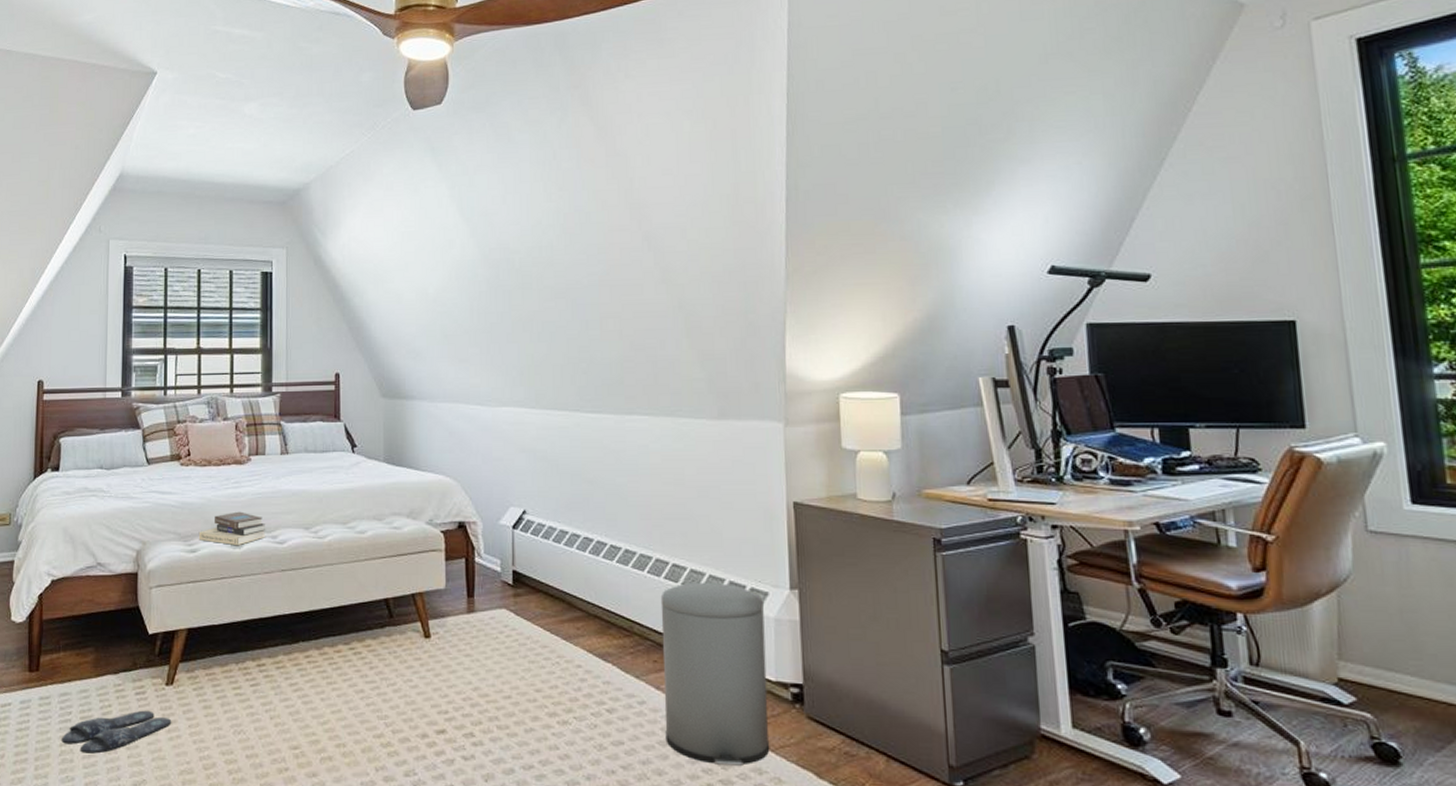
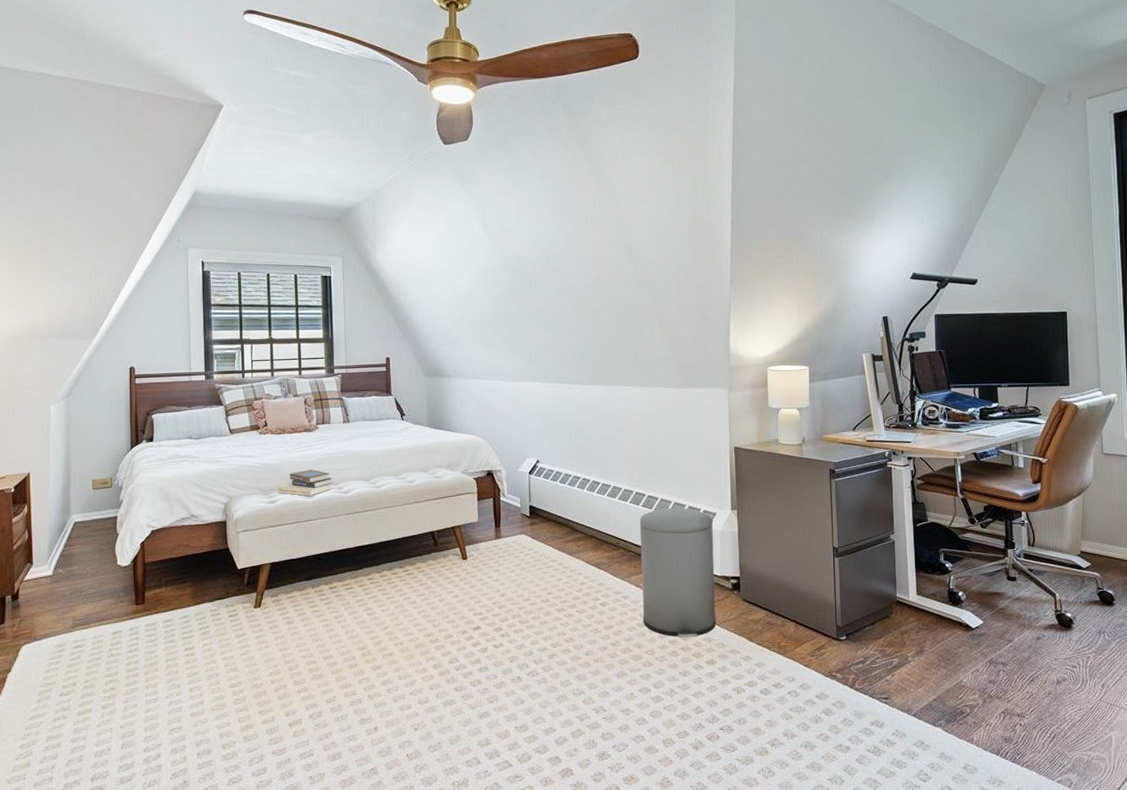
slippers: present [62,710,172,753] -> none [167,628,261,665]

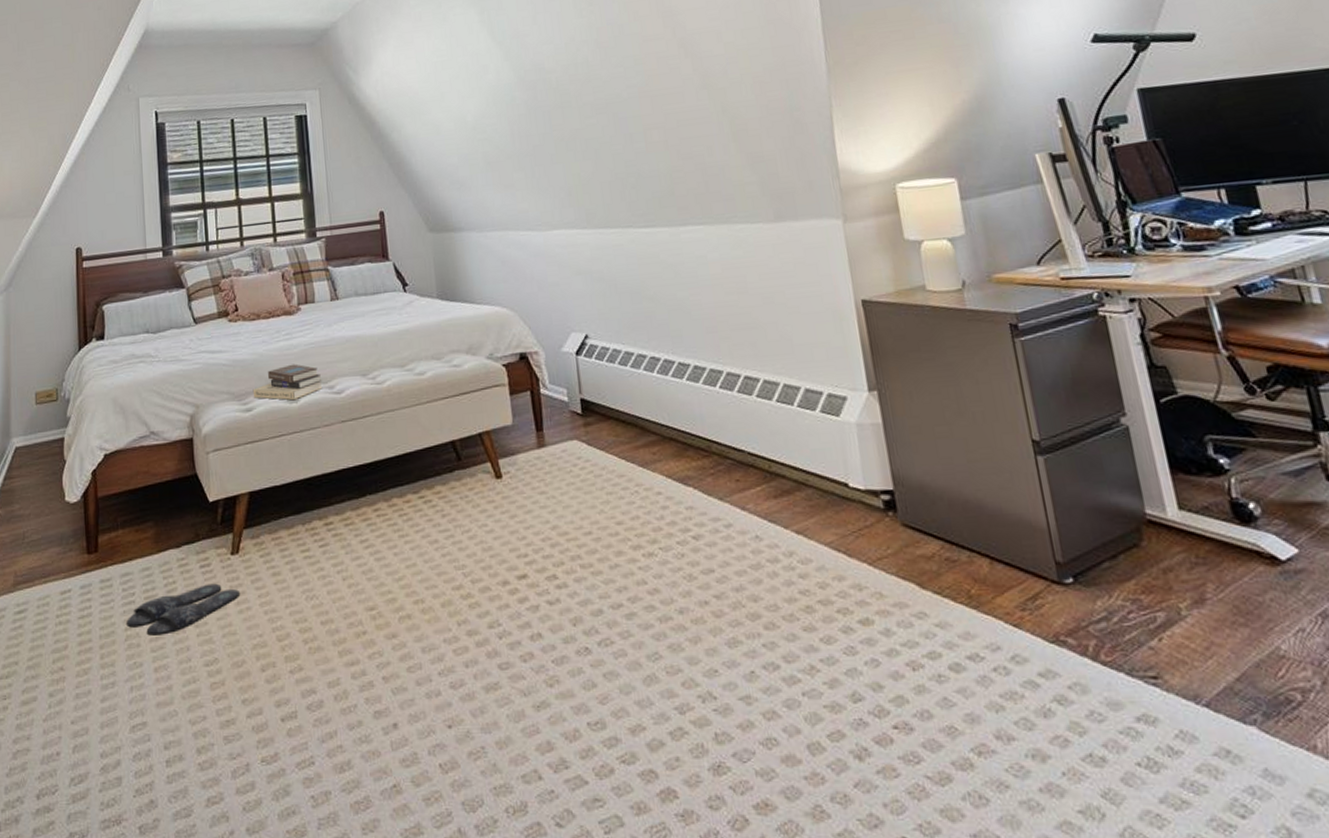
slippers: none [167,628,261,665] -> present [126,583,241,636]
pedal bin: present [639,507,717,638] -> none [735,391,867,586]

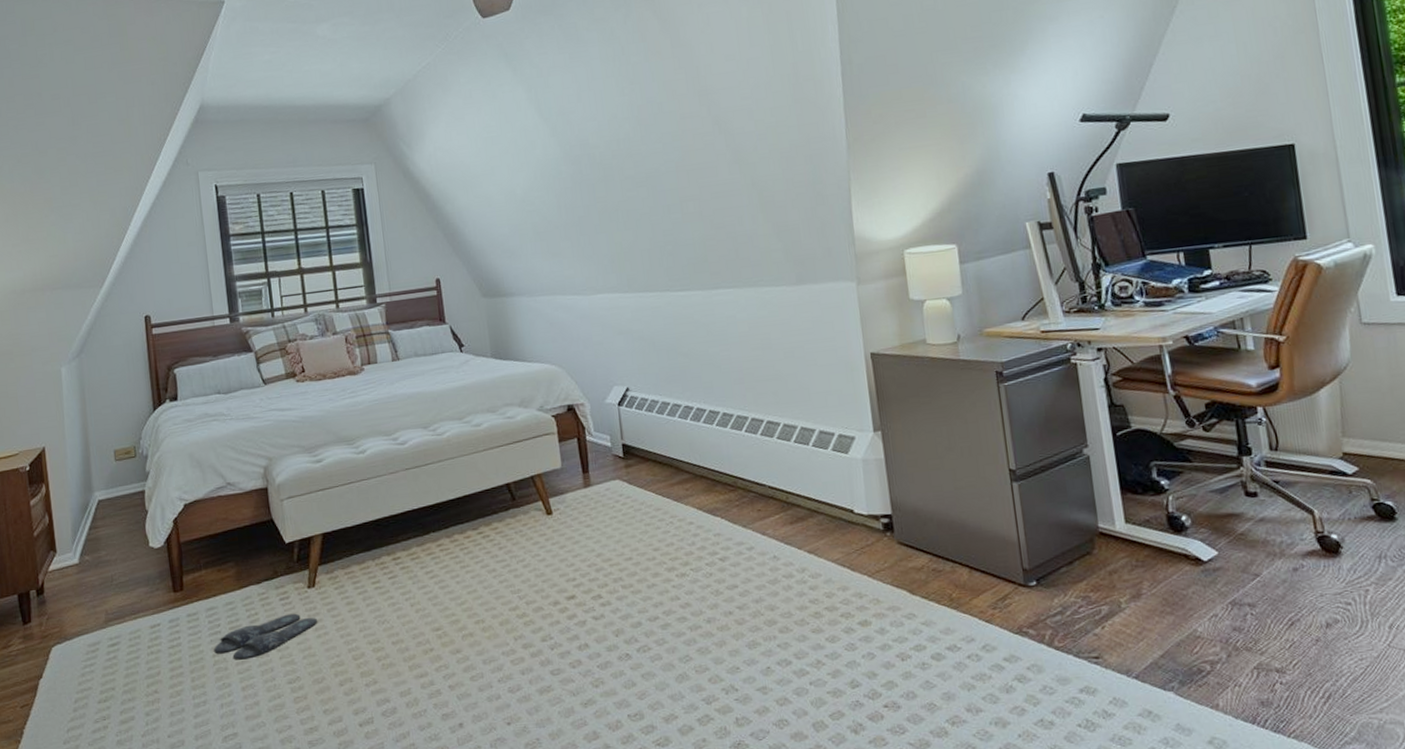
books: present [252,364,322,401] -> none [322,419,386,452]

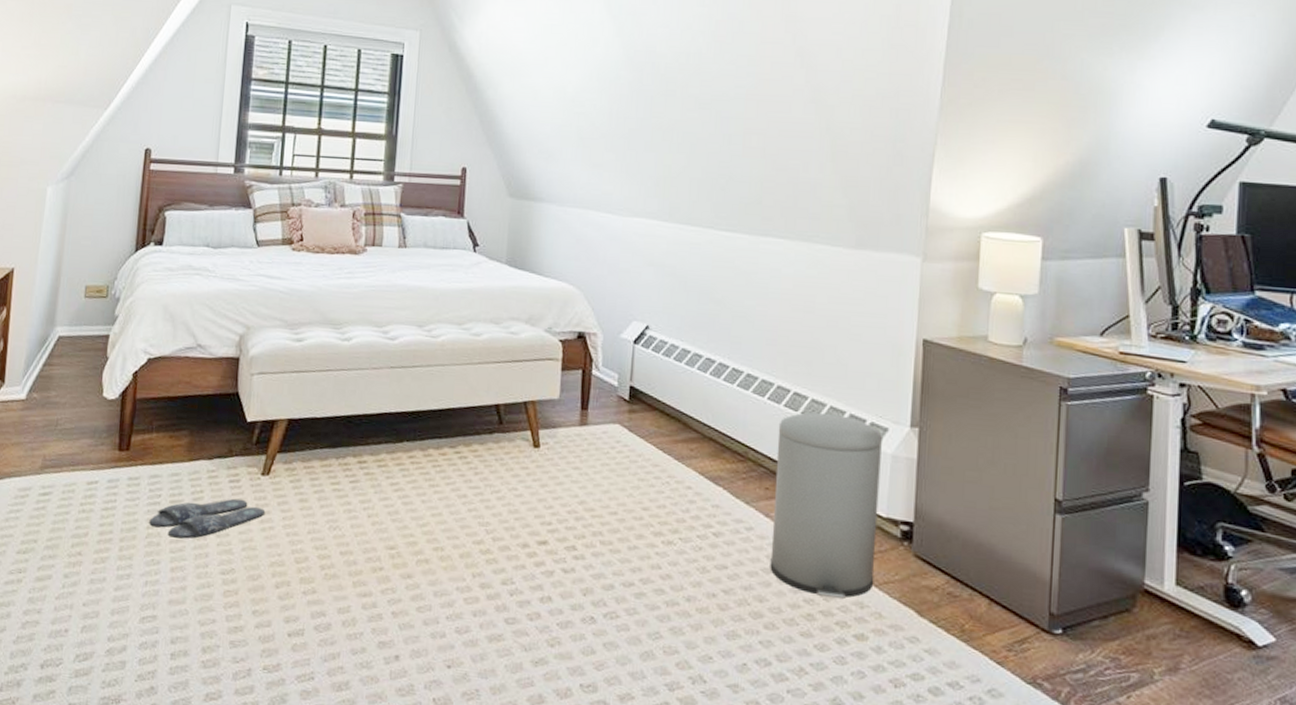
pedal bin: none [758,433,868,596] -> present [770,411,882,600]

